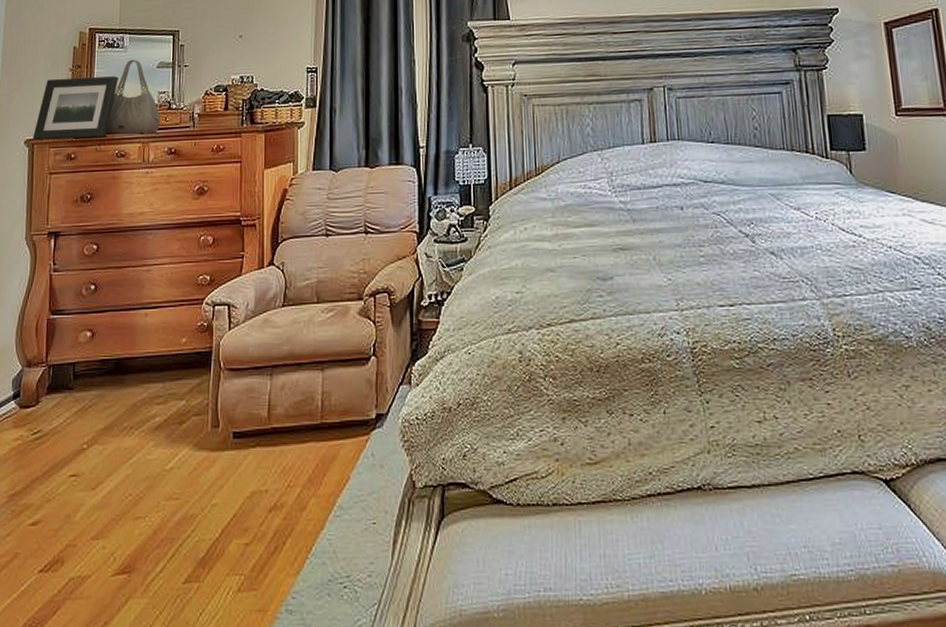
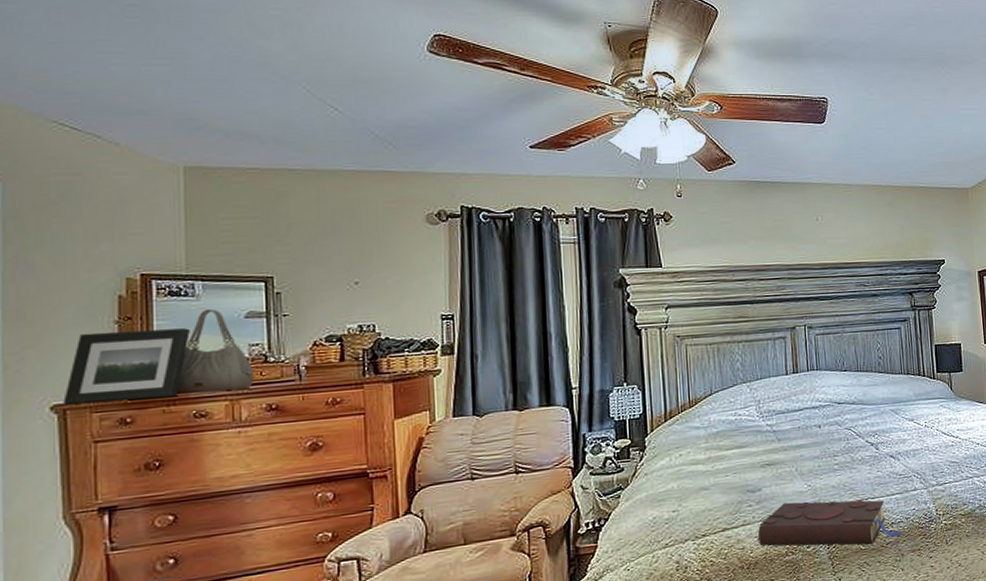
book: none [609,297,786,364] -> present [758,500,901,547]

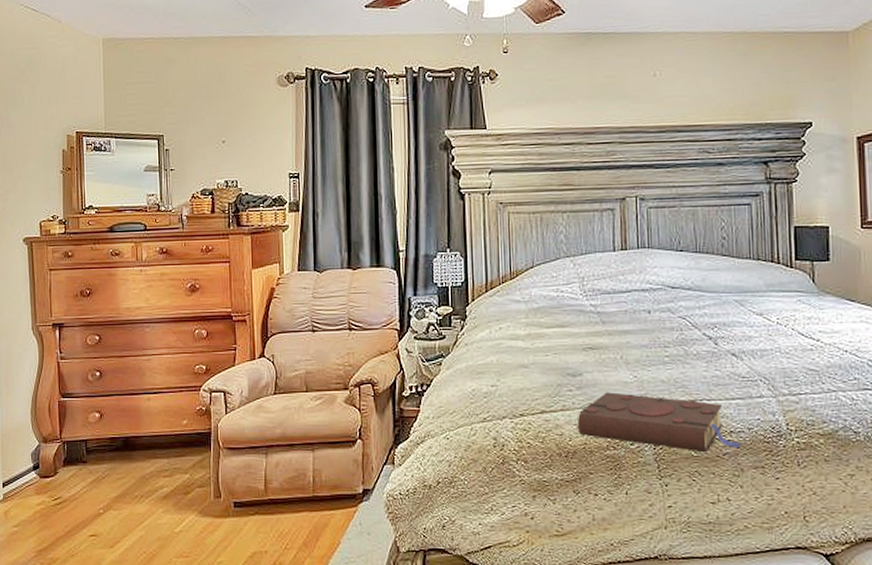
picture frame: present [63,328,190,406] -> none [30,179,108,239]
handbag: present [176,308,255,395] -> none [99,162,151,236]

